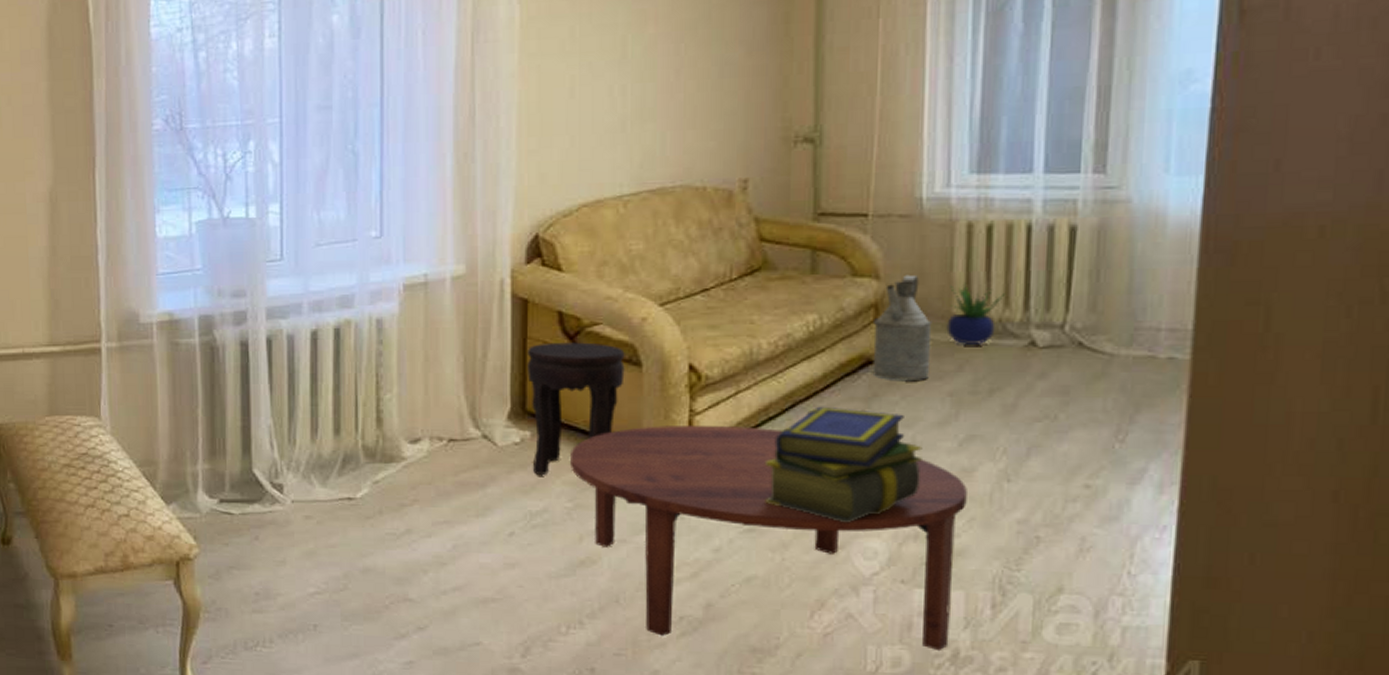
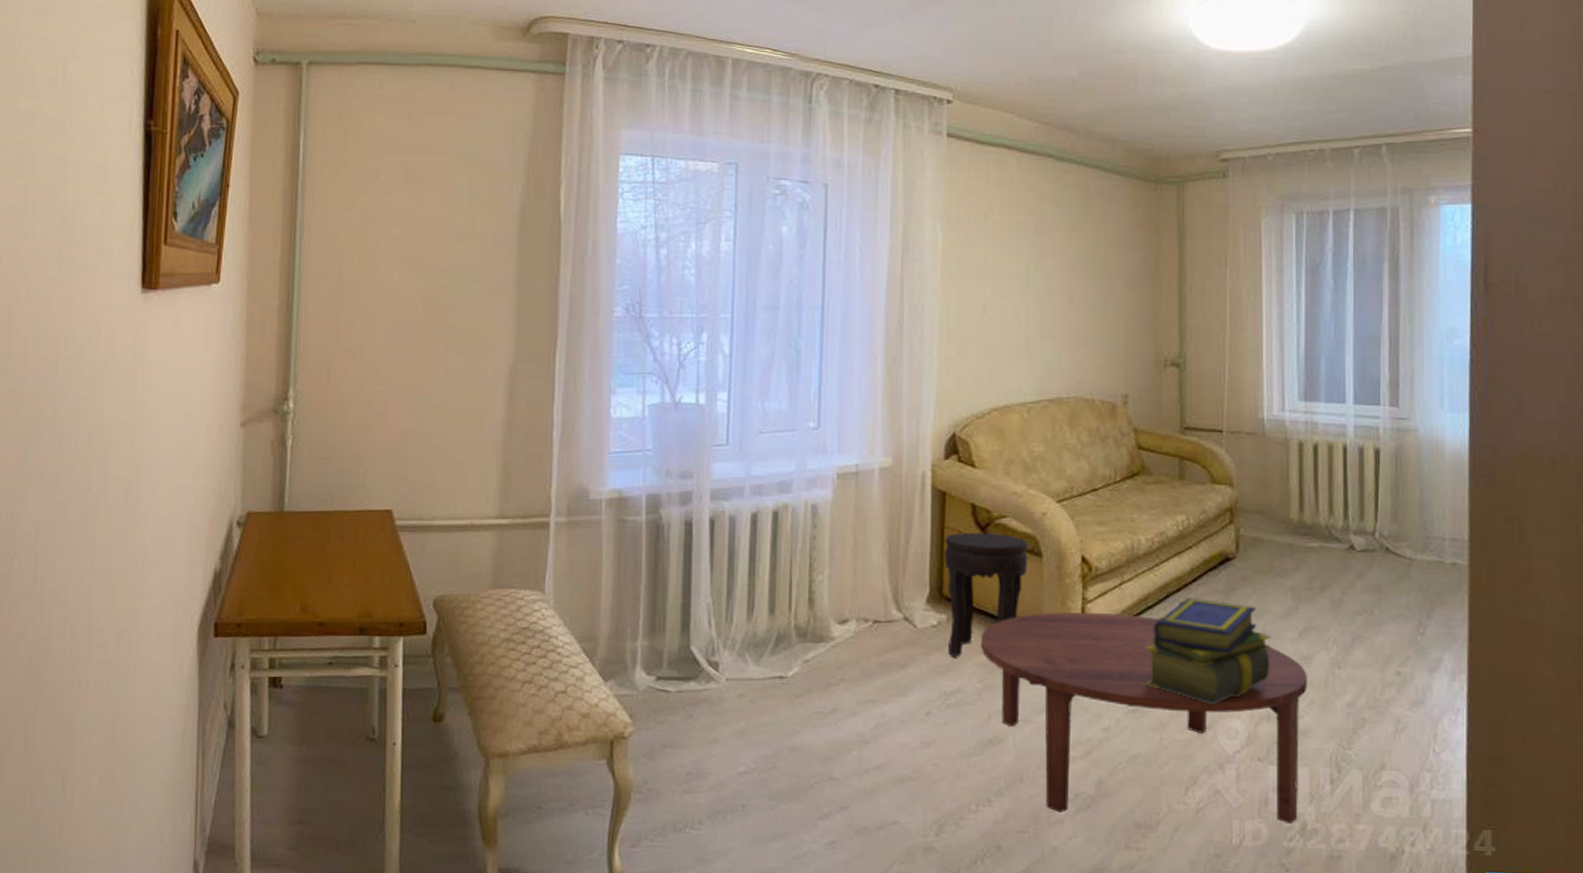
watering can: present [872,274,932,380] -> none [1228,484,1275,577]
potted plant: present [946,283,1006,344] -> none [1286,493,1330,547]

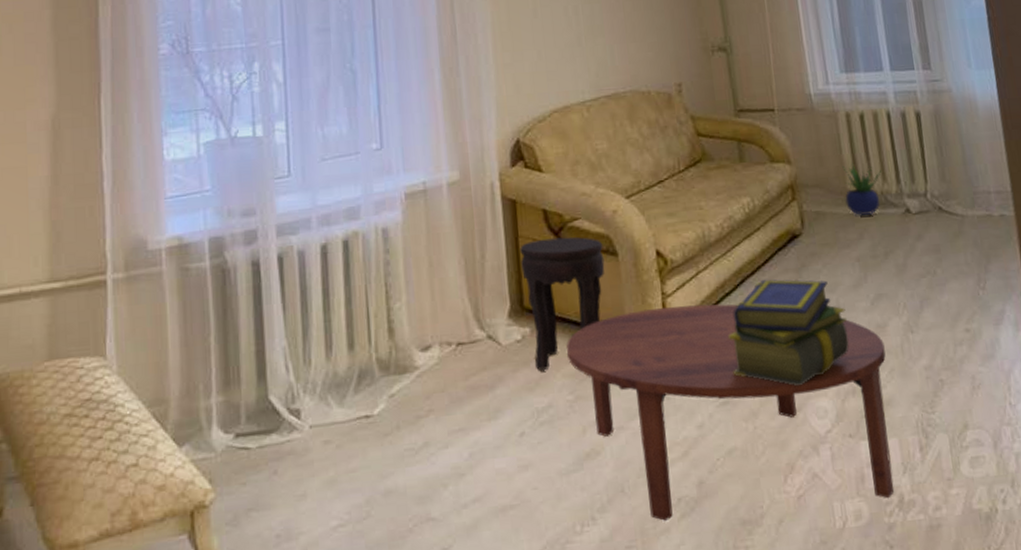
potted plant: none [1286,493,1330,547] -> present [842,163,882,215]

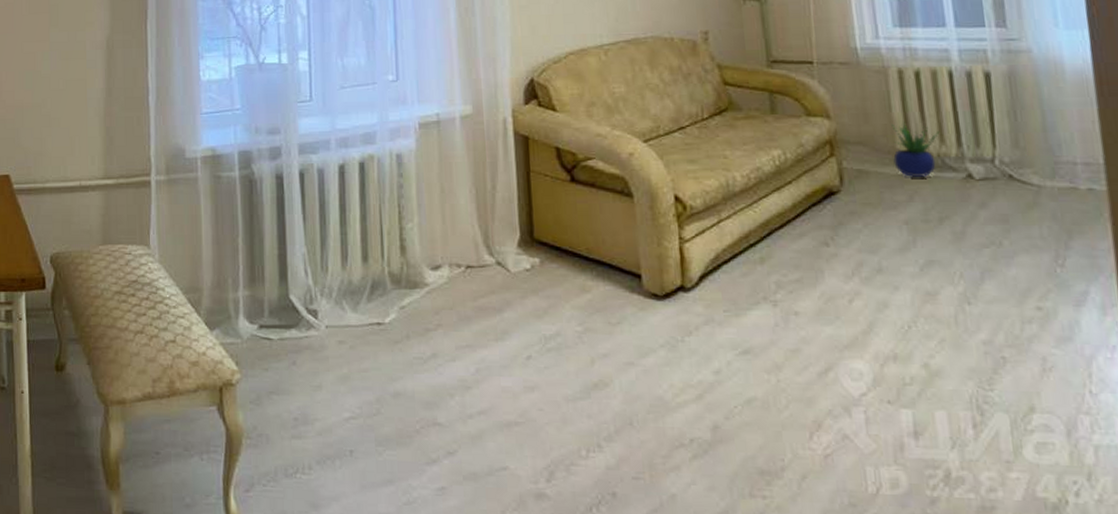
side table: present [520,237,605,371] -> none [531,175,619,301]
coffee table: present [566,304,895,521] -> none [576,251,940,471]
stack of books: present [728,279,849,386] -> none [752,234,892,345]

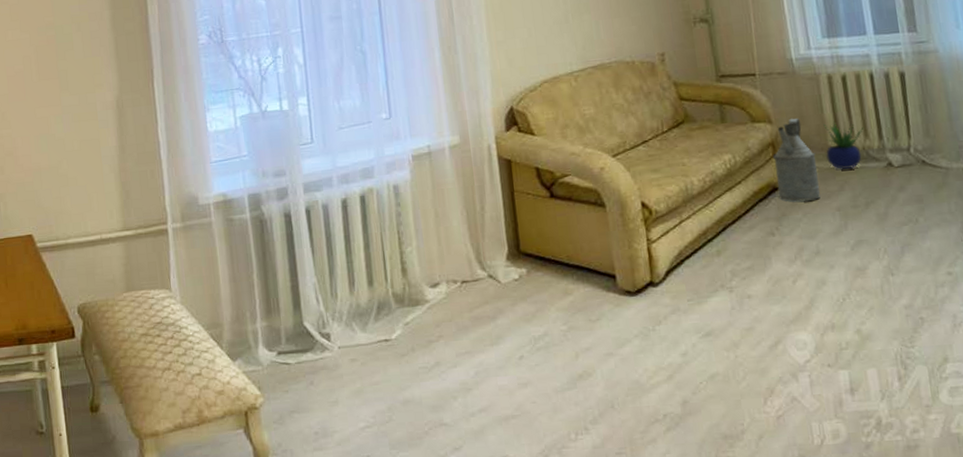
watering can: none [829,114,885,210] -> present [772,118,820,202]

